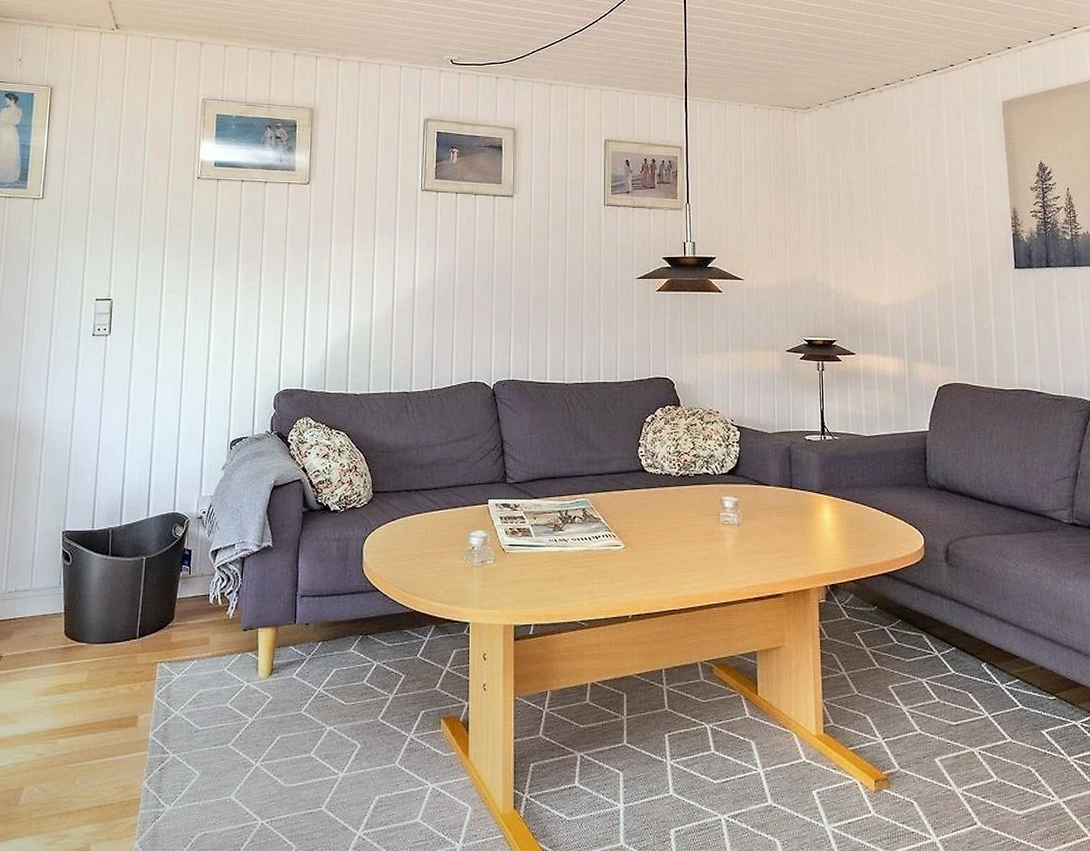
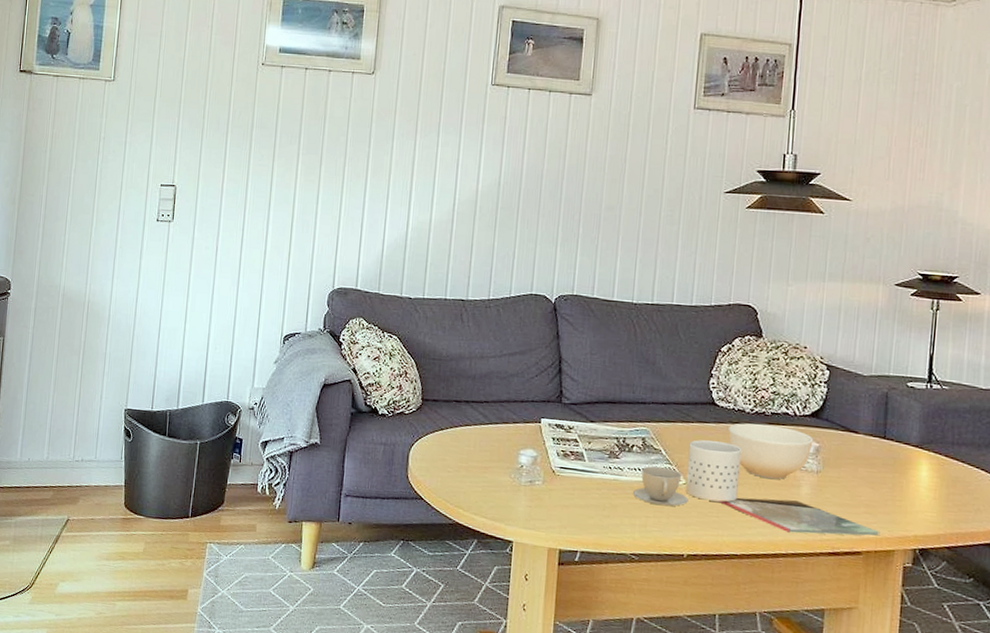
teacup: none [579,534,629,571] -> present [633,466,689,507]
mug: none [625,505,673,562] -> present [686,439,742,503]
magazine: none [654,553,797,583] -> present [717,497,881,536]
bowl: none [659,485,732,536] -> present [728,423,814,480]

